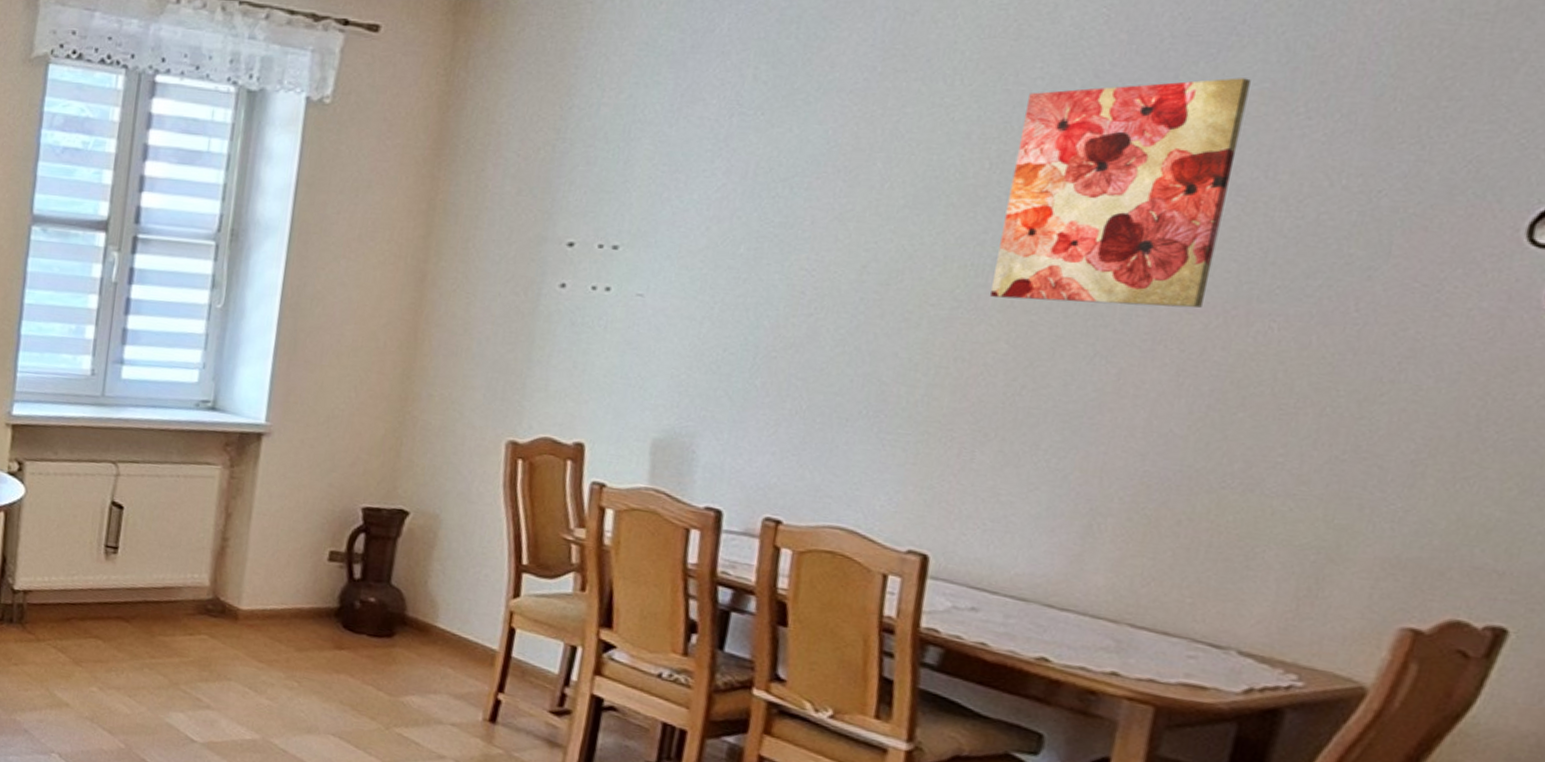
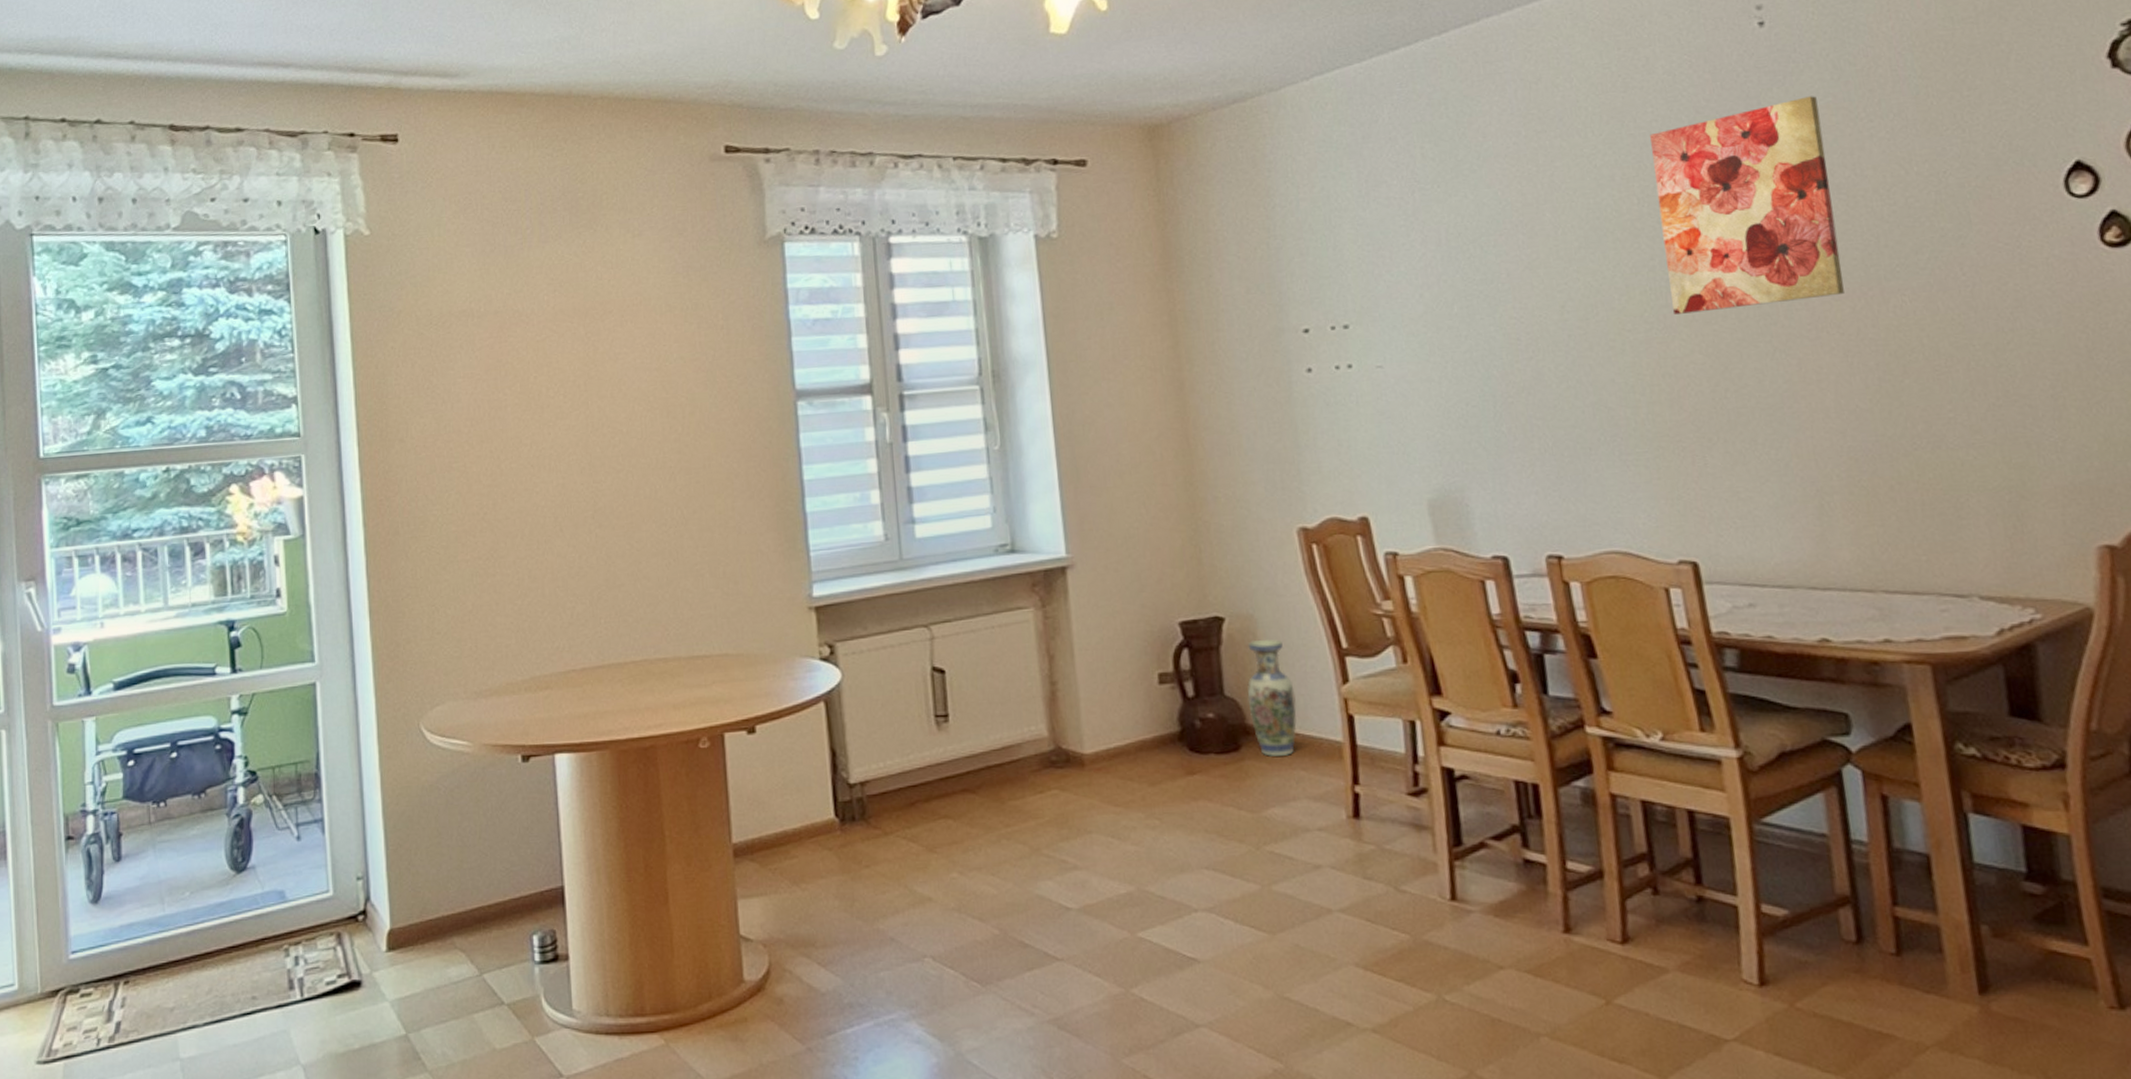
vase: none [411,538,463,652] -> present [1247,639,1297,757]

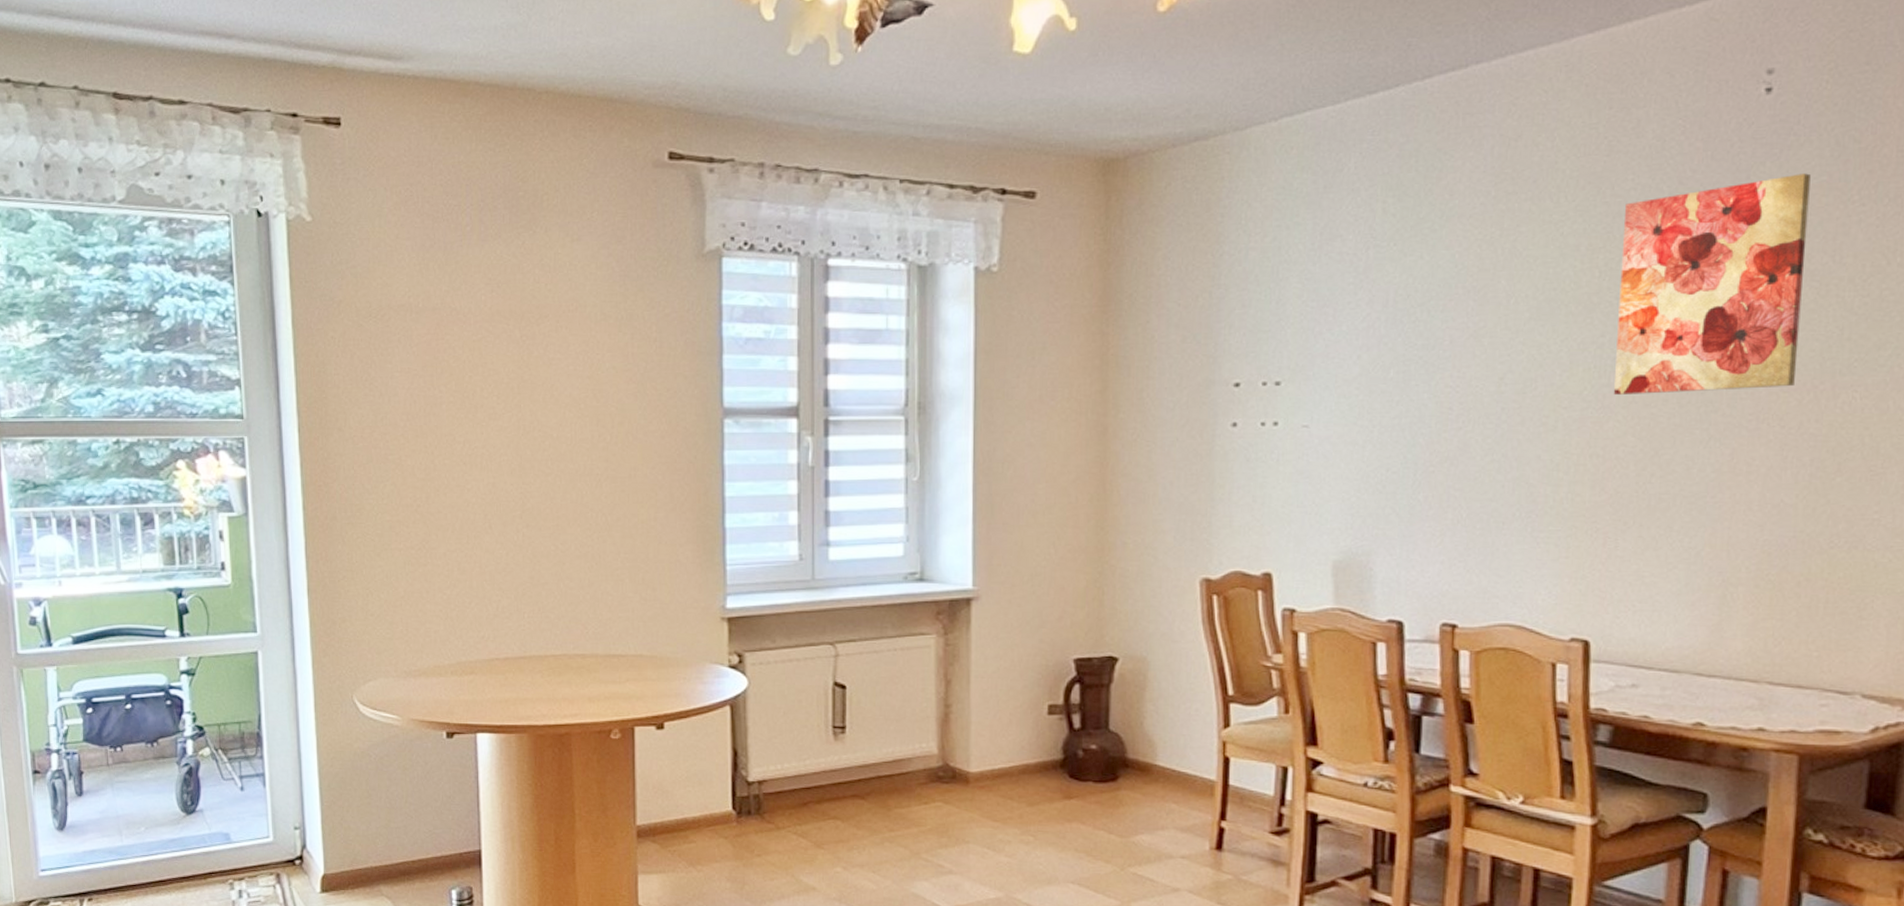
vase: present [1247,639,1297,757] -> none [1130,680,1177,789]

